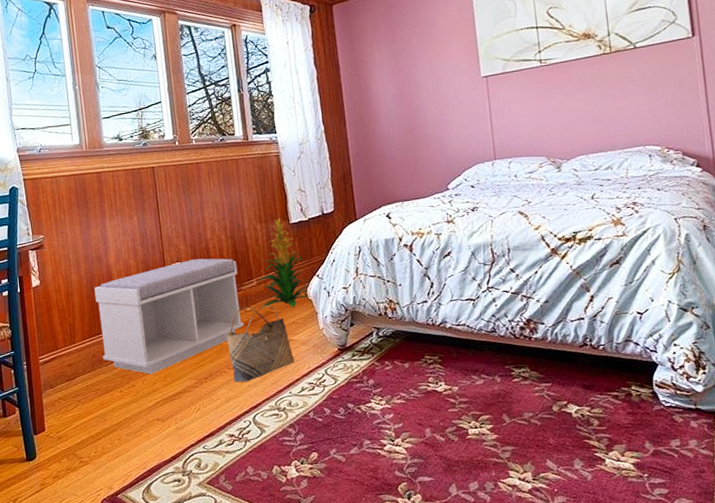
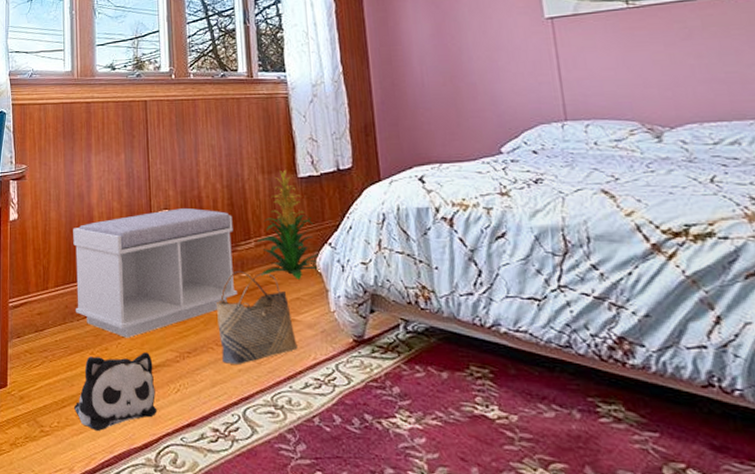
plush toy: none [109,383,182,454] -> present [74,352,157,432]

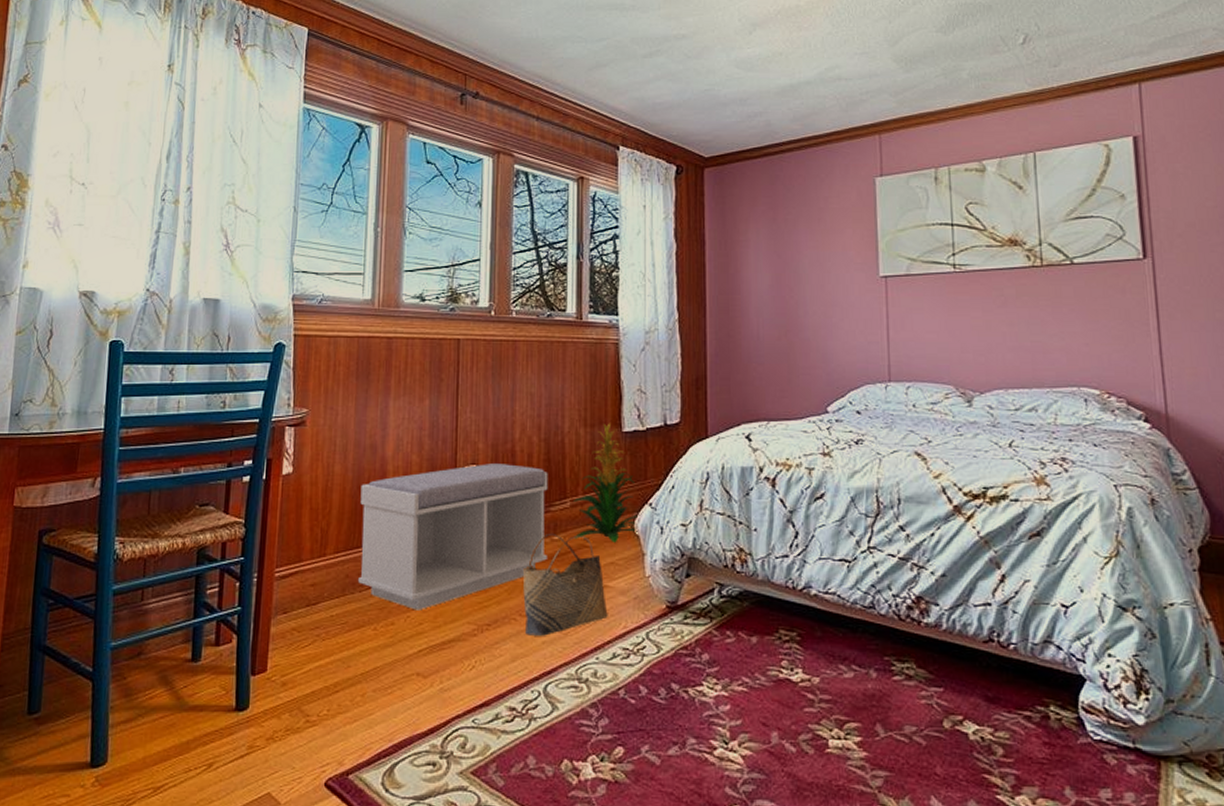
plush toy: present [74,352,157,432] -> none [349,626,448,718]

